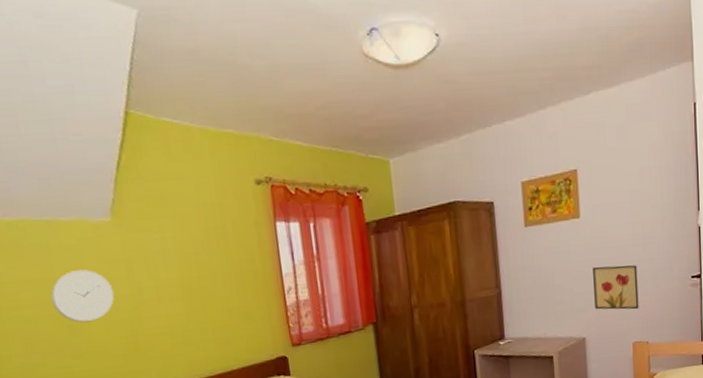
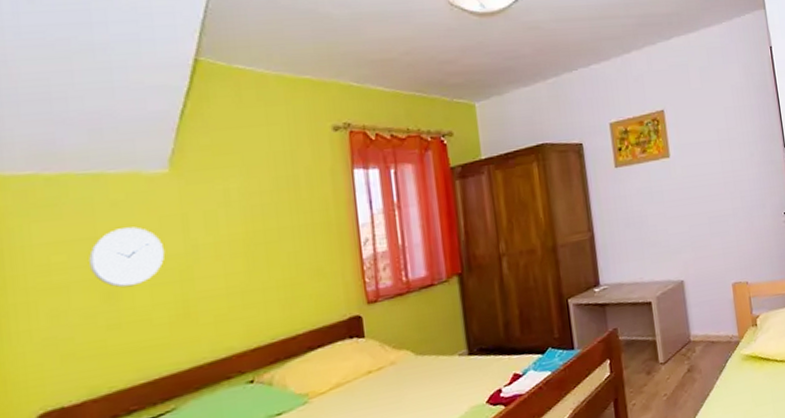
wall art: present [593,265,639,310] -> none [686,203,736,251]

